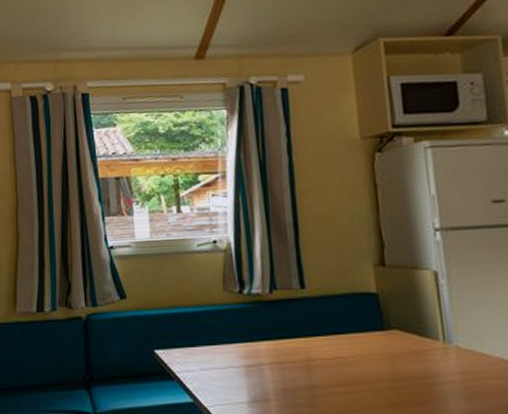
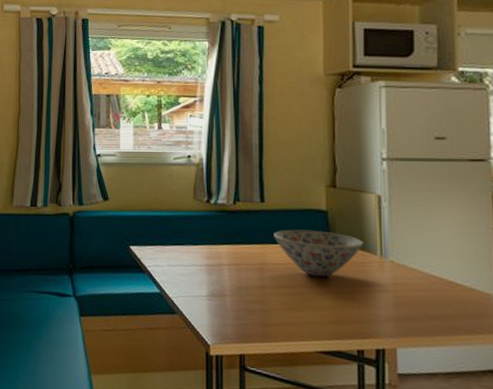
bowl: none [319,317,423,371] -> present [274,229,364,277]

